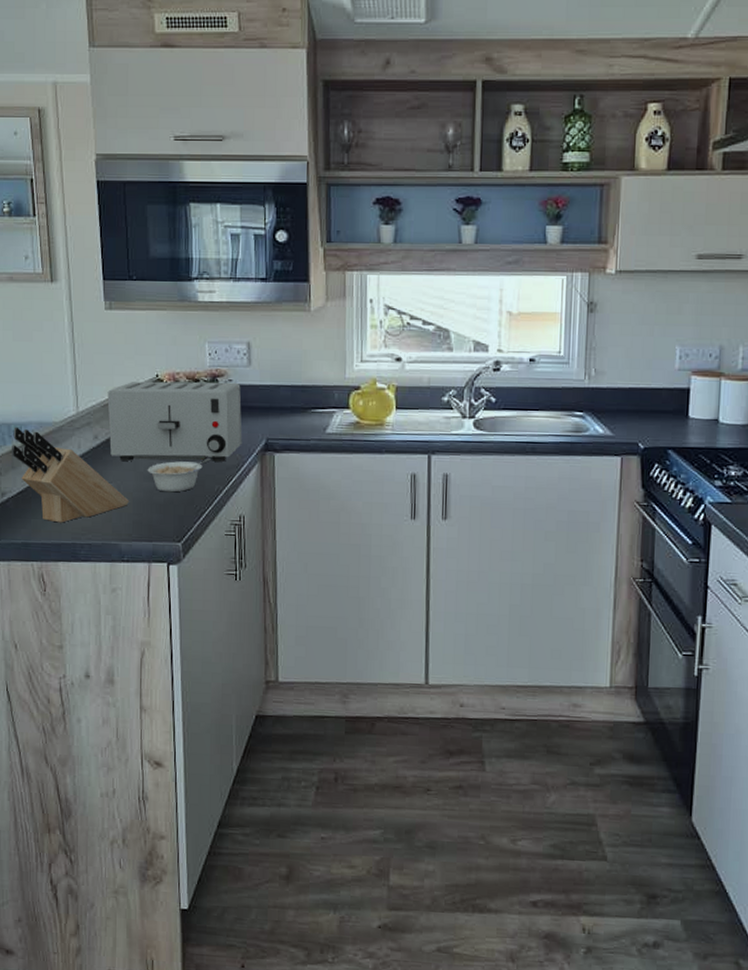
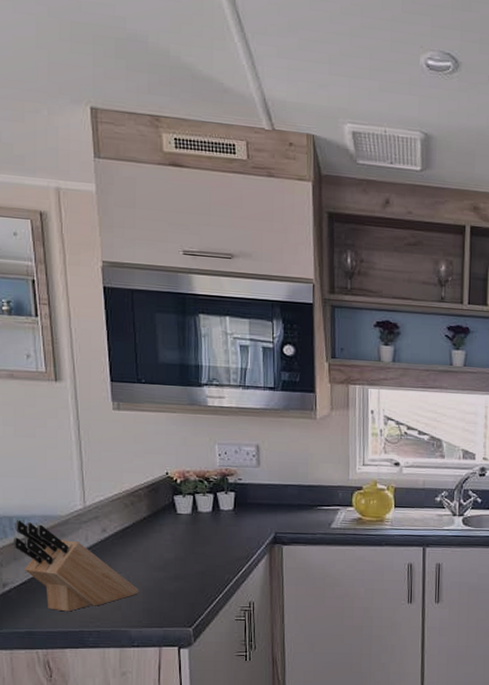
toaster: present [107,381,242,462] -> none [116,478,252,553]
legume: present [147,458,211,493] -> none [157,550,221,582]

